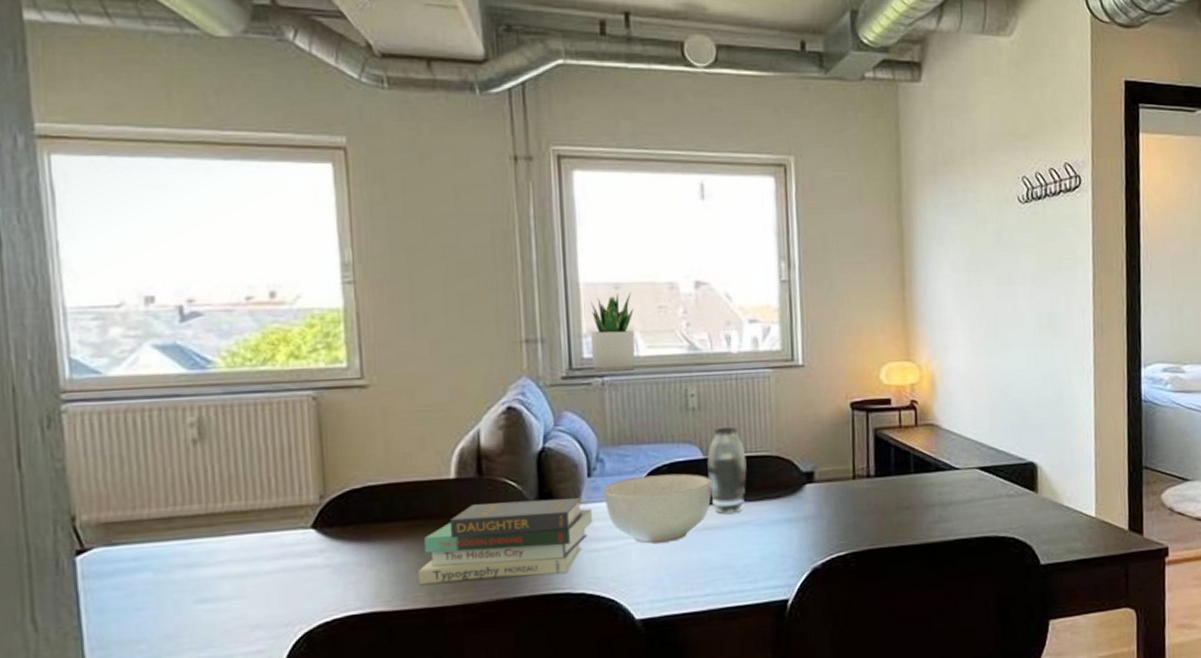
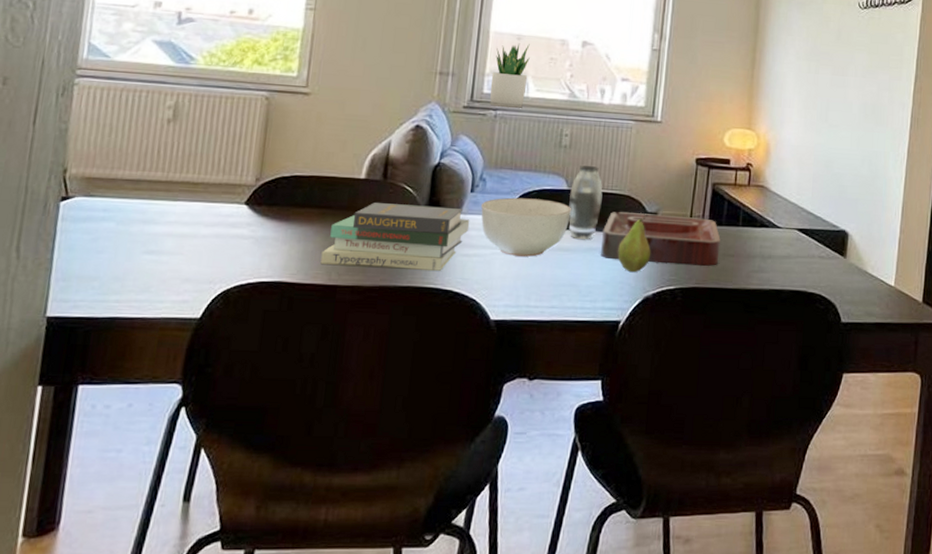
decorative tray: none [751,470,893,532] -> present [600,212,721,266]
fruit: none [774,474,812,543] -> present [618,214,650,272]

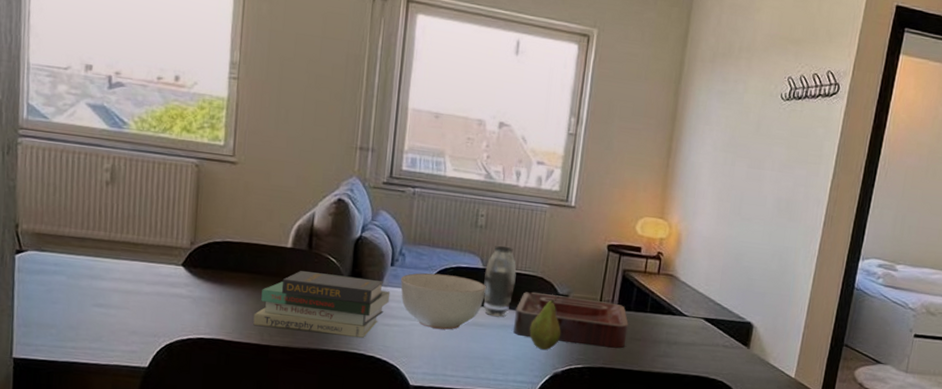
planter: present [490,43,530,109] -> none [408,121,447,187]

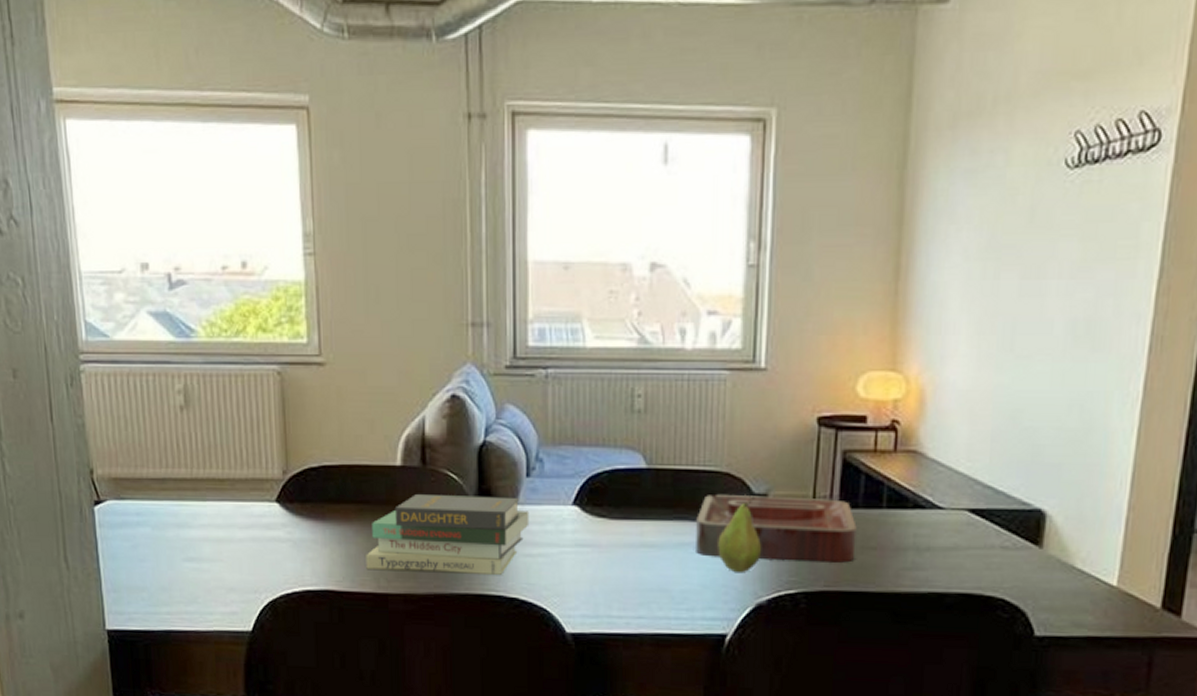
bowl: present [400,273,487,330] -> none [541,481,655,556]
vase: present [483,245,517,317] -> none [650,434,693,532]

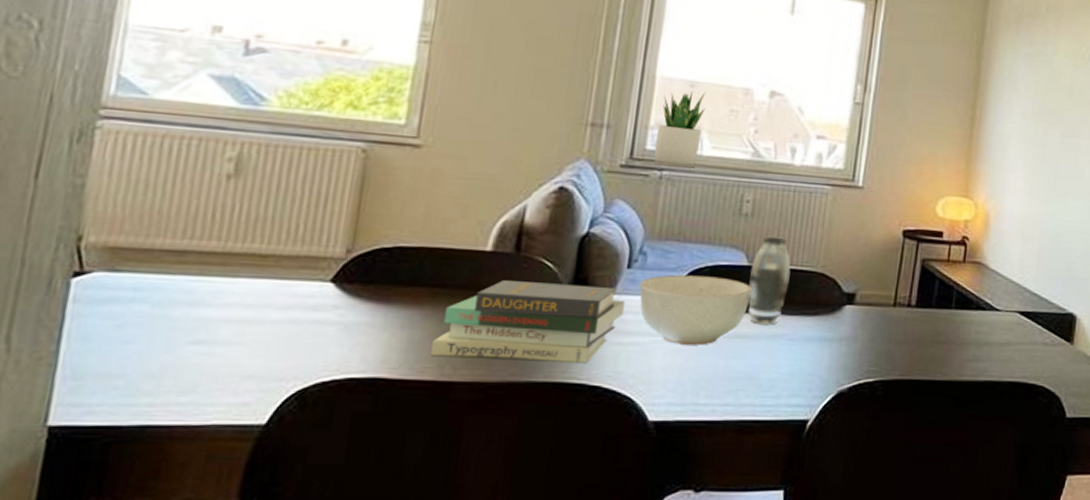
planter: none [536,274,583,365] -> present [654,91,706,169]
bowl: none [541,481,655,556] -> present [639,274,753,345]
vase: none [650,434,693,532] -> present [748,236,791,324]
decorative tray: present [694,494,857,563] -> none [785,292,930,355]
fruit: present [718,496,761,572] -> none [807,294,847,362]

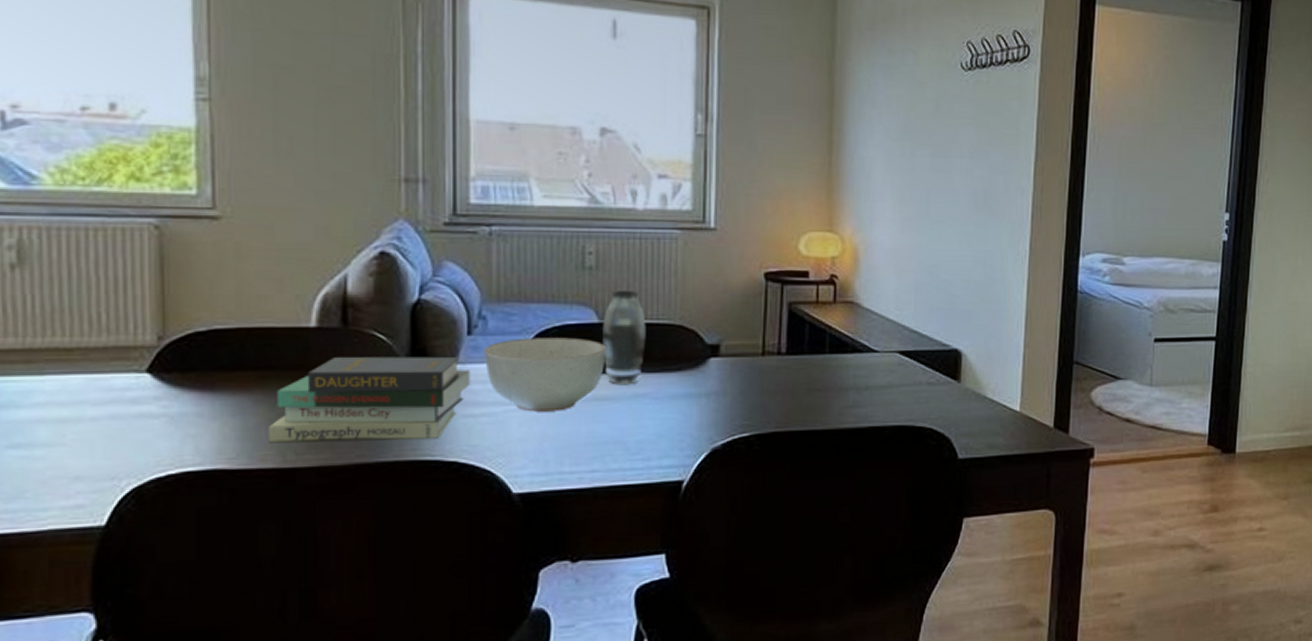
planter: present [654,91,706,169] -> none [479,134,530,222]

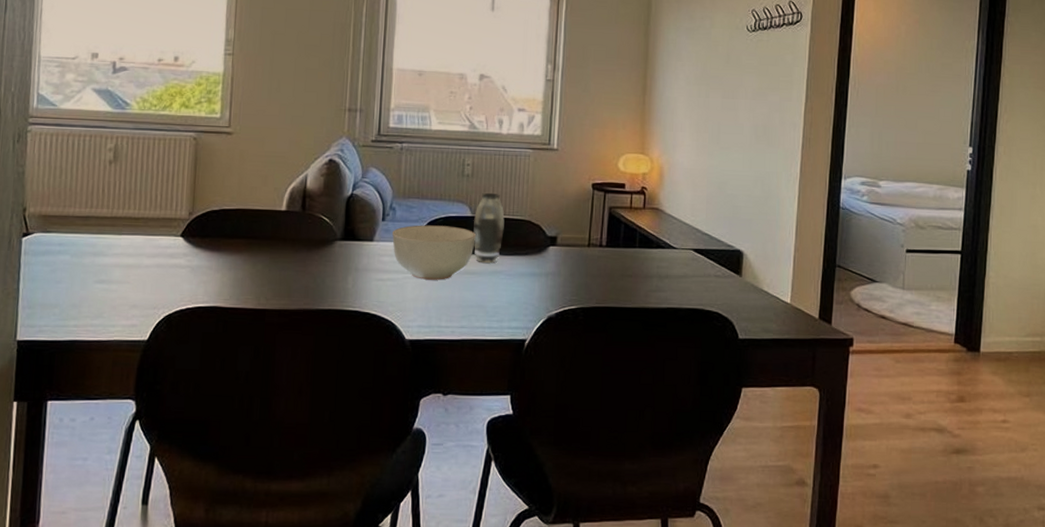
books: present [268,356,471,444] -> none [250,233,383,295]

